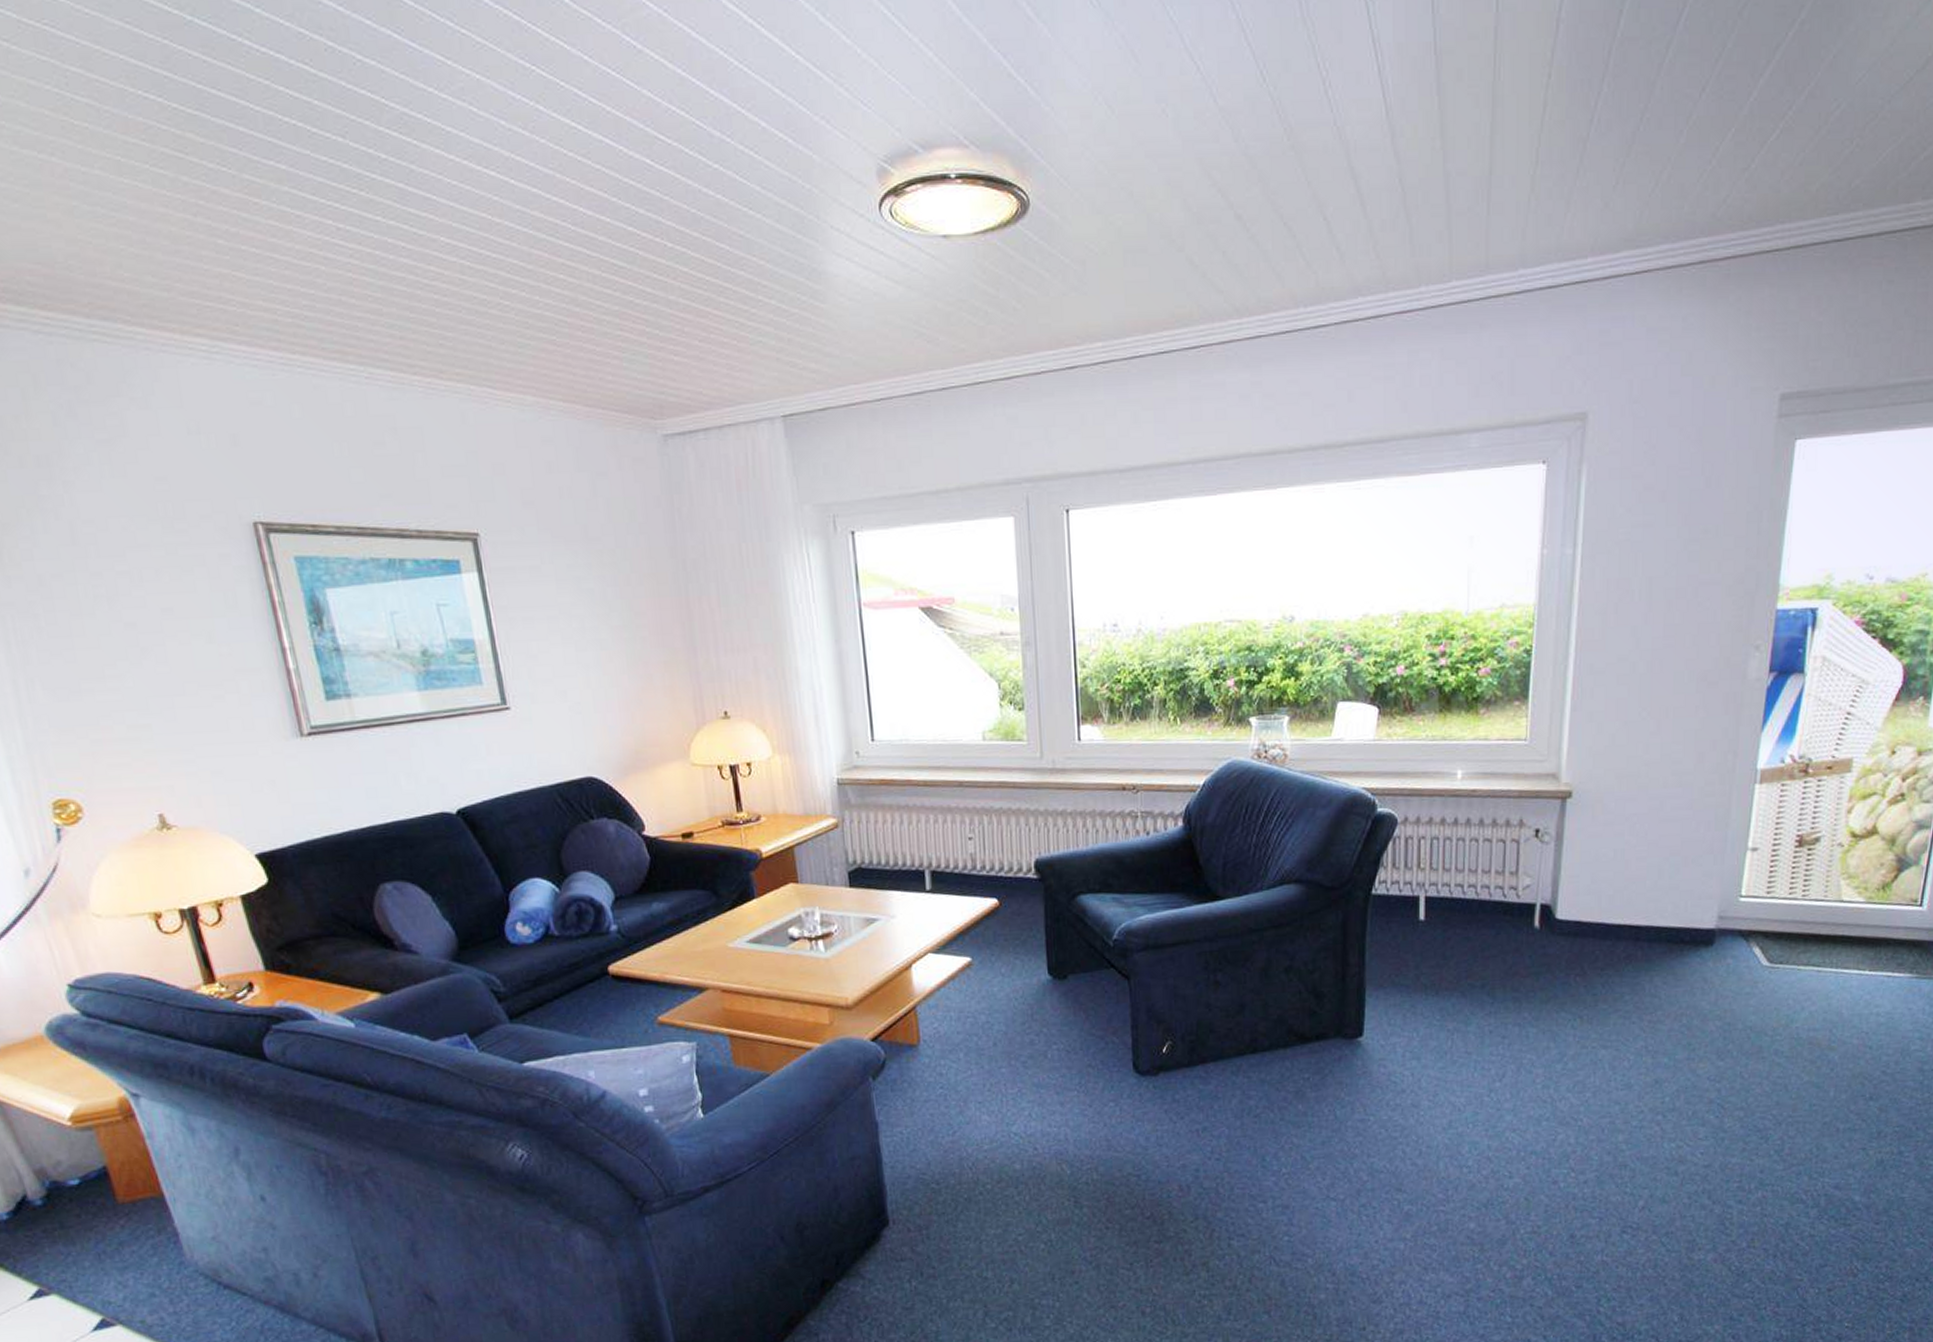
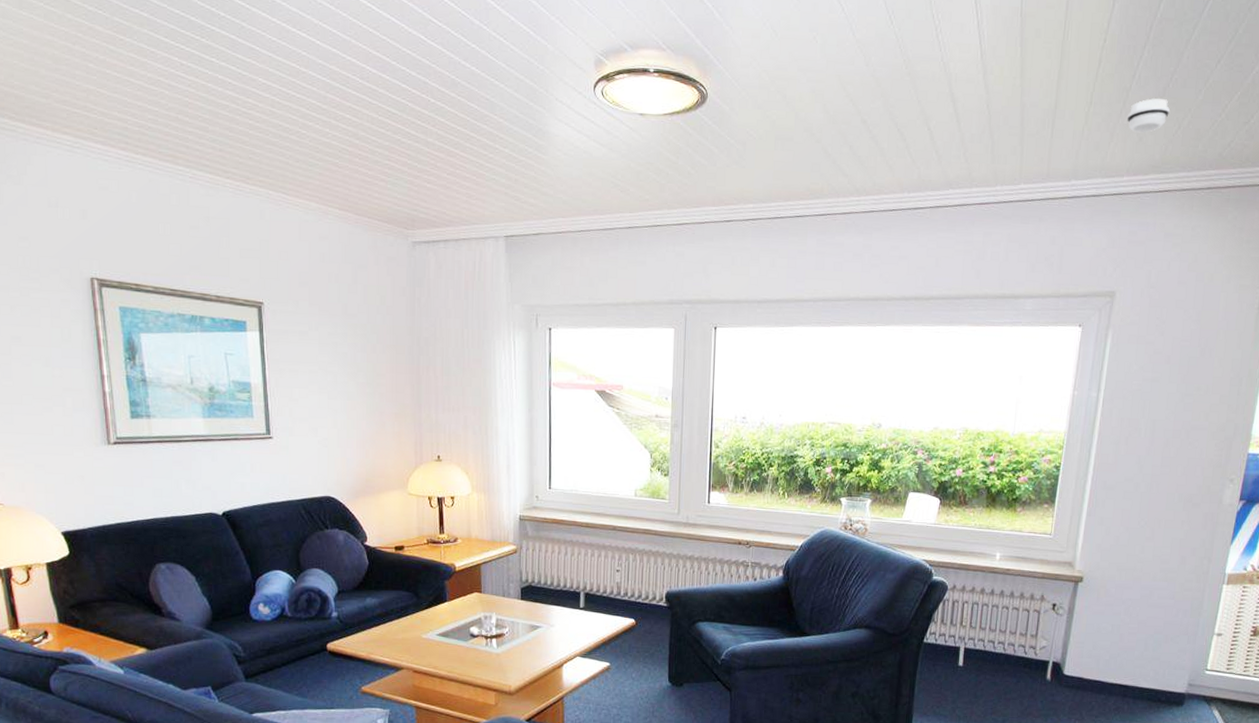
smoke detector: none [1586,148,1642,197] -> present [1127,98,1170,133]

